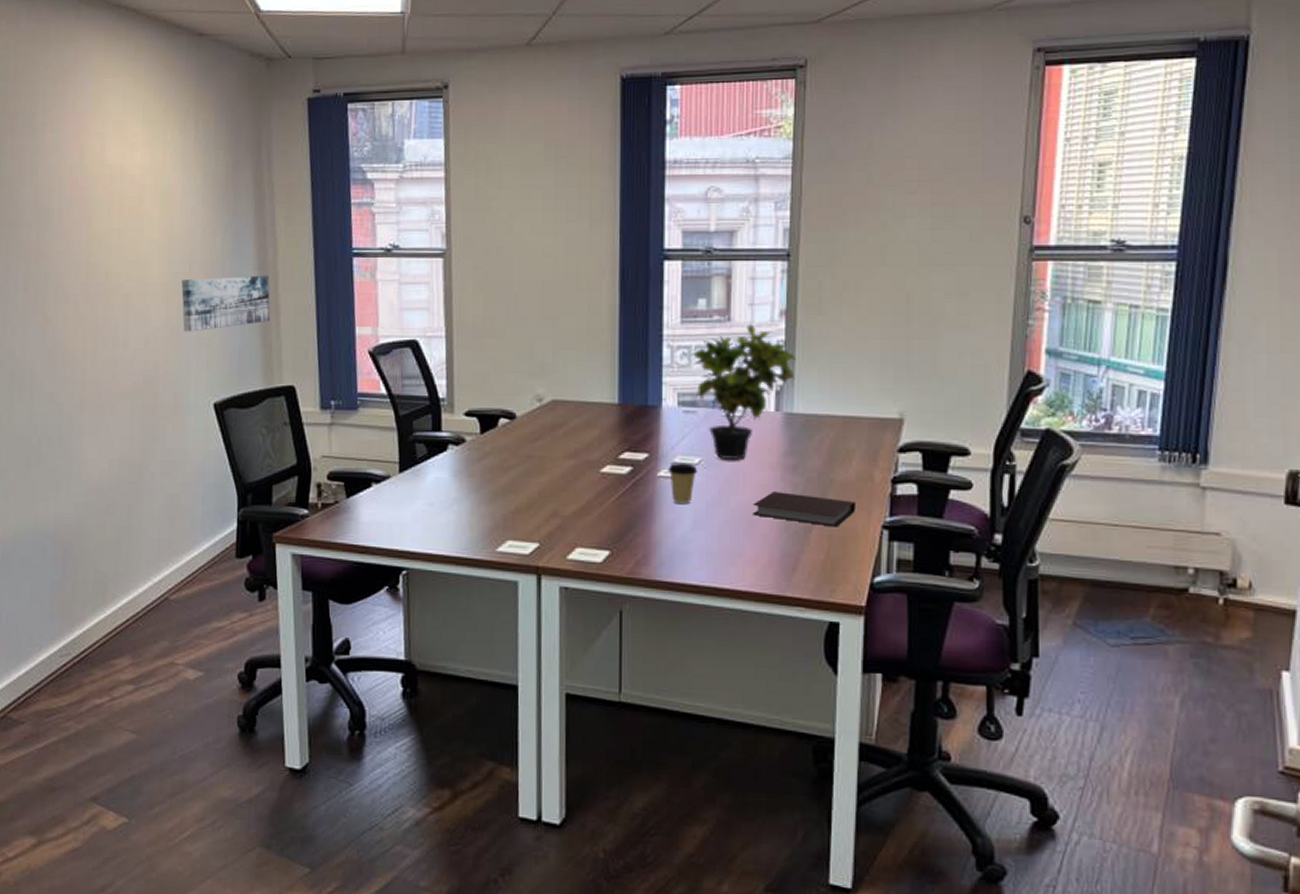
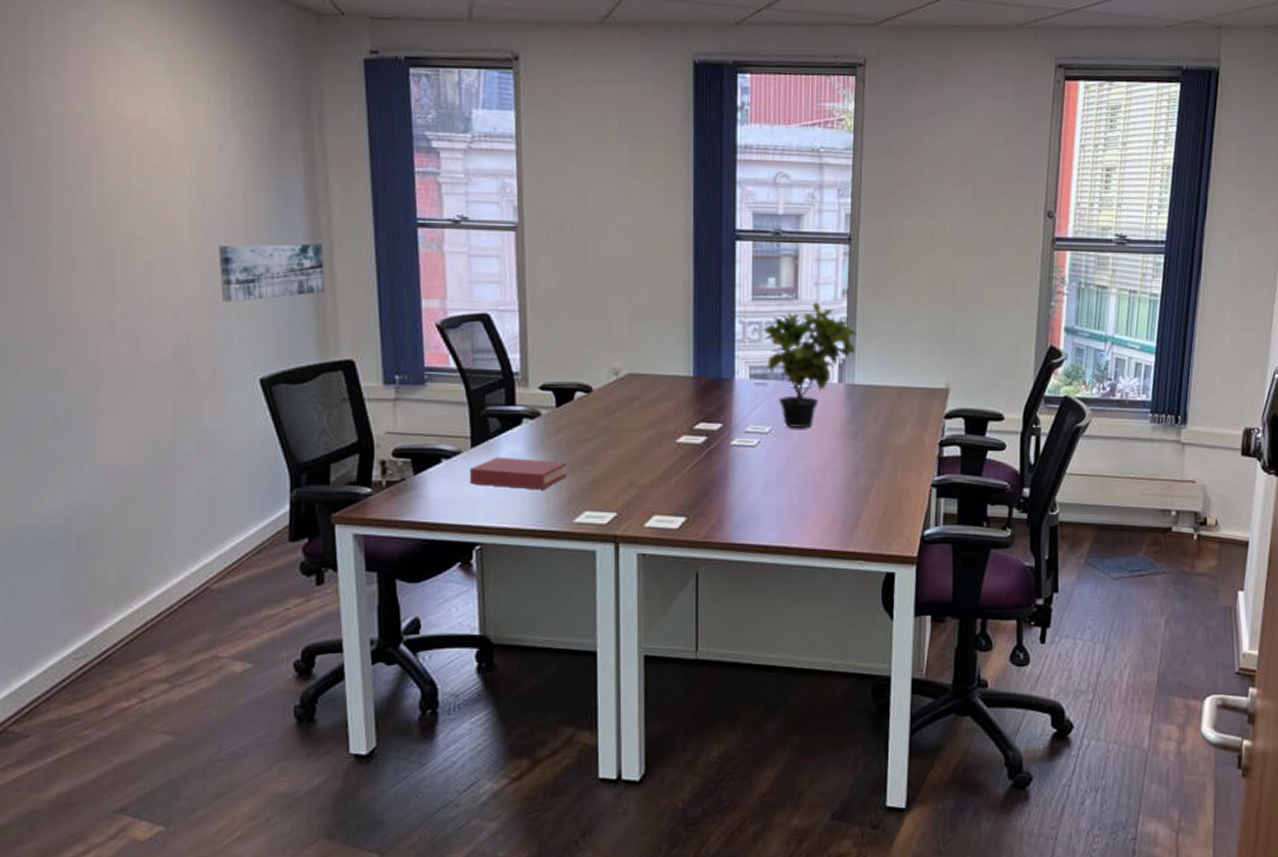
book: none [397,482,490,517] -> present [469,457,567,490]
coffee cup: present [668,463,698,505] -> none [741,432,769,471]
notebook: present [752,492,855,527] -> none [818,457,908,487]

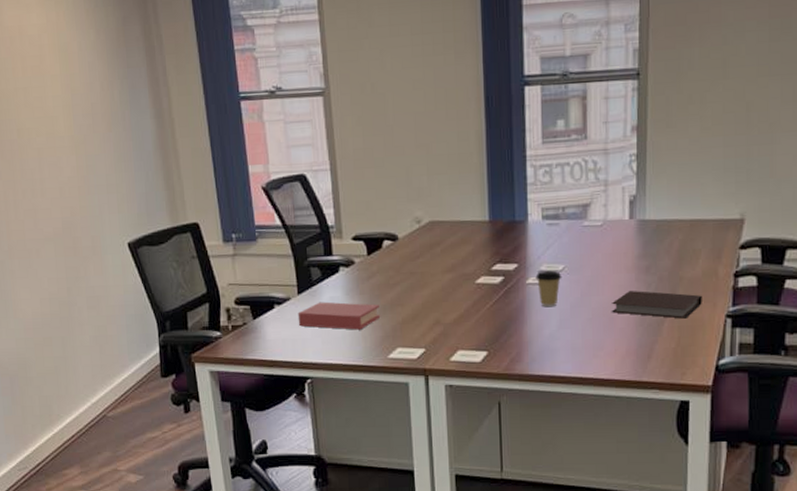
wall art: present [218,243,324,302] -> none [87,122,170,180]
coffee cup: none [741,432,769,471] -> present [535,270,562,308]
potted plant: present [761,302,856,427] -> none [551,141,647,265]
notebook: none [818,457,908,487] -> present [611,291,702,319]

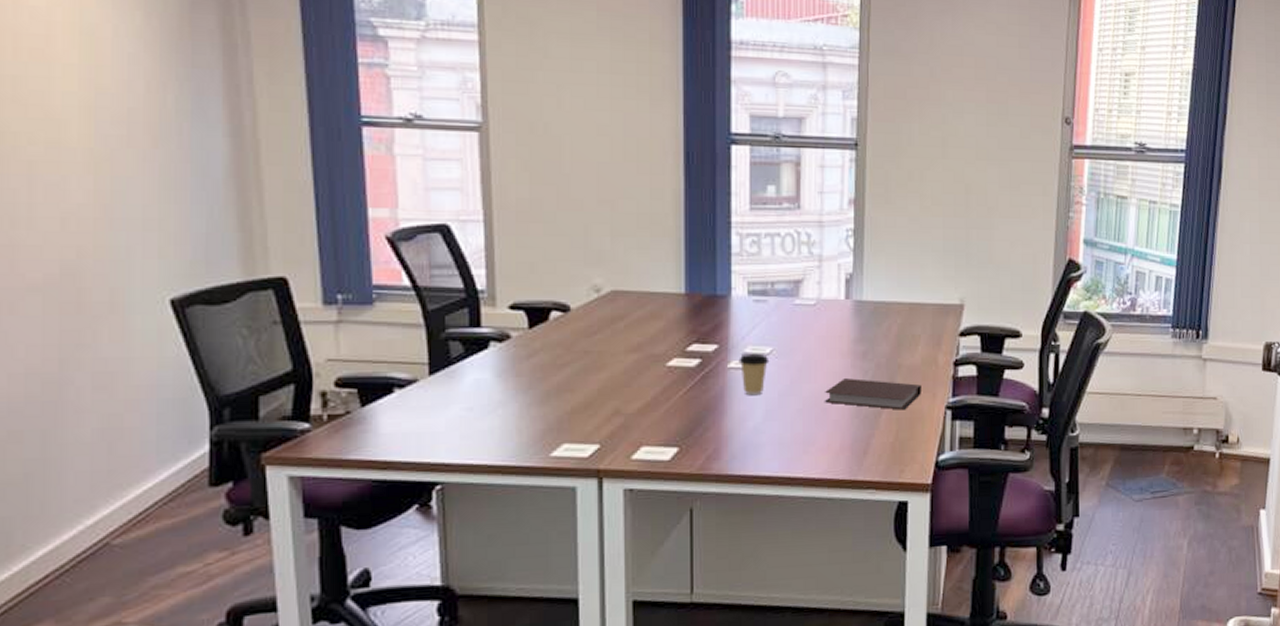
book: present [297,301,380,330] -> none [427,385,541,421]

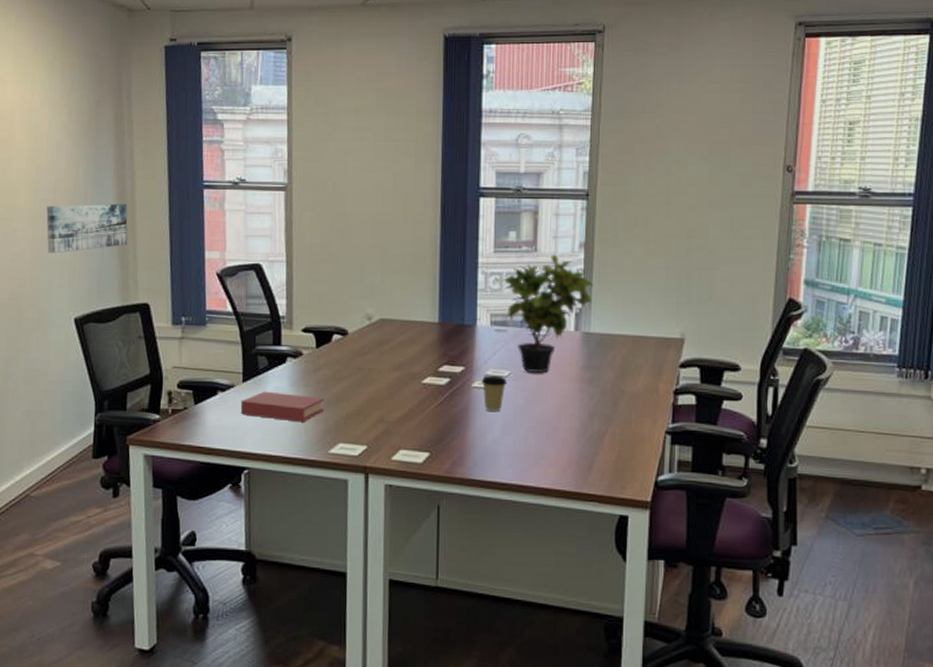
wall art: none [116,143,249,211] -> present [46,203,128,253]
book: none [427,385,541,421] -> present [240,391,324,422]
potted plant: none [760,212,864,348] -> present [501,255,593,373]
notebook: present [824,378,921,410] -> none [554,401,643,432]

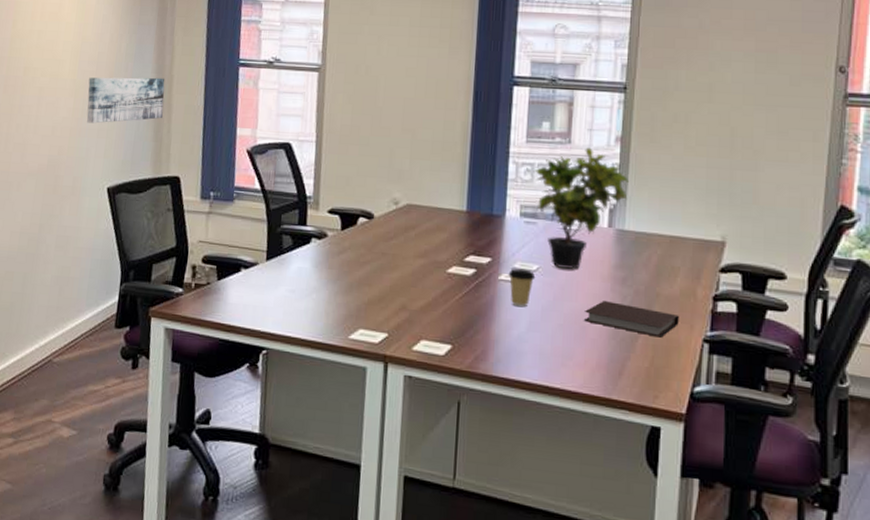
book: present [240,391,324,422] -> none [262,271,347,305]
notebook: none [554,401,643,432] -> present [583,301,679,338]

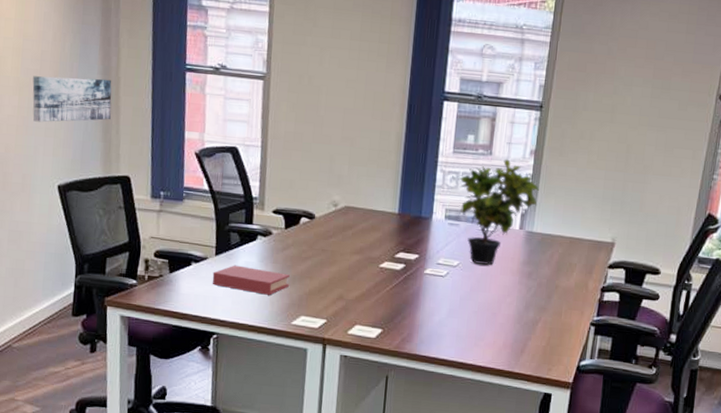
book: none [262,271,347,305] -> present [212,265,290,295]
coffee cup: present [508,268,536,308] -> none [433,264,456,297]
notebook: present [583,301,679,338] -> none [494,292,573,322]

